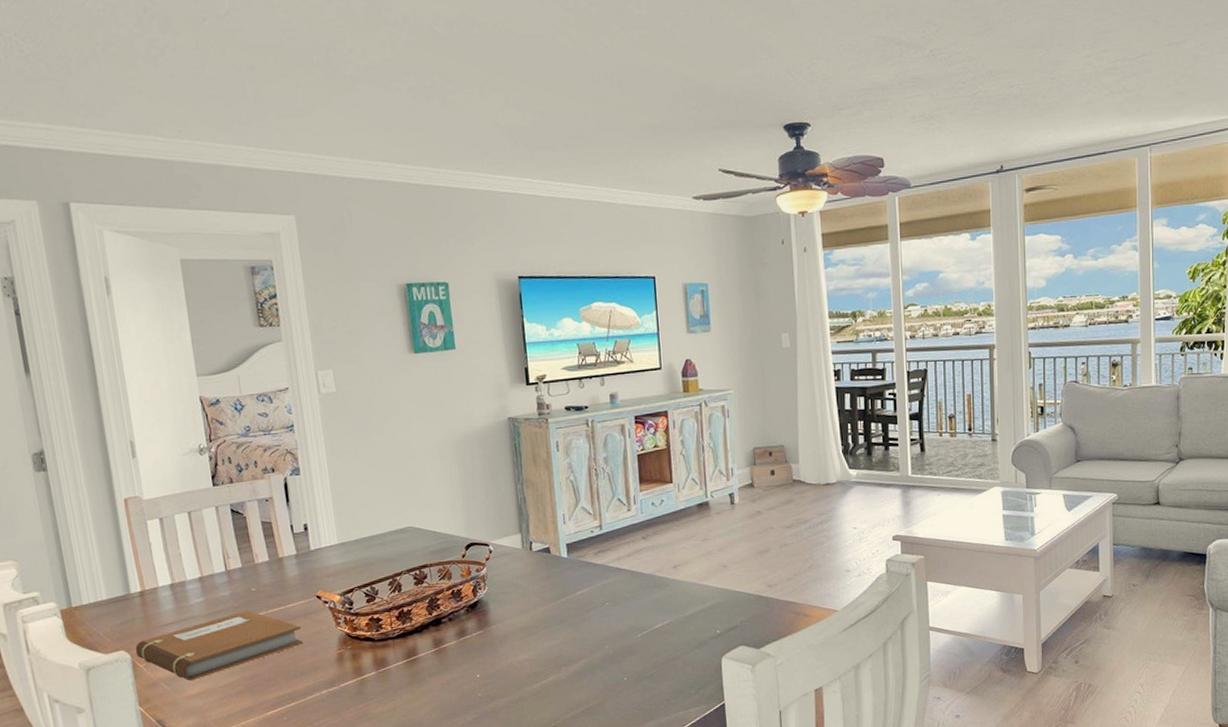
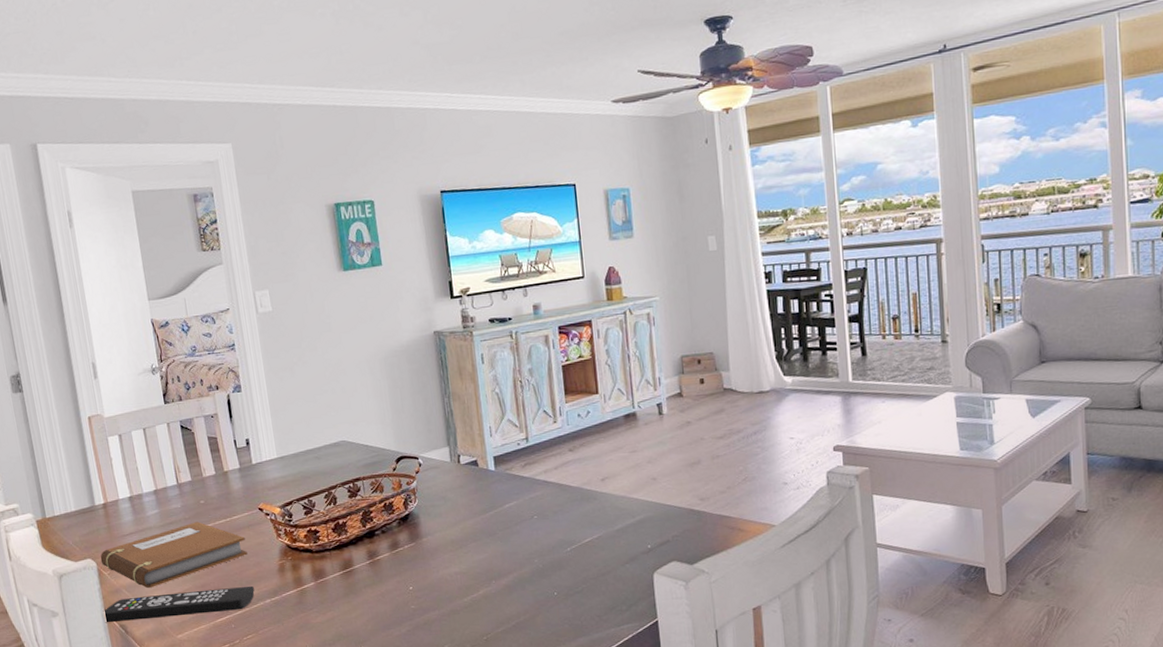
remote control: none [137,676,310,719] -> present [103,585,255,623]

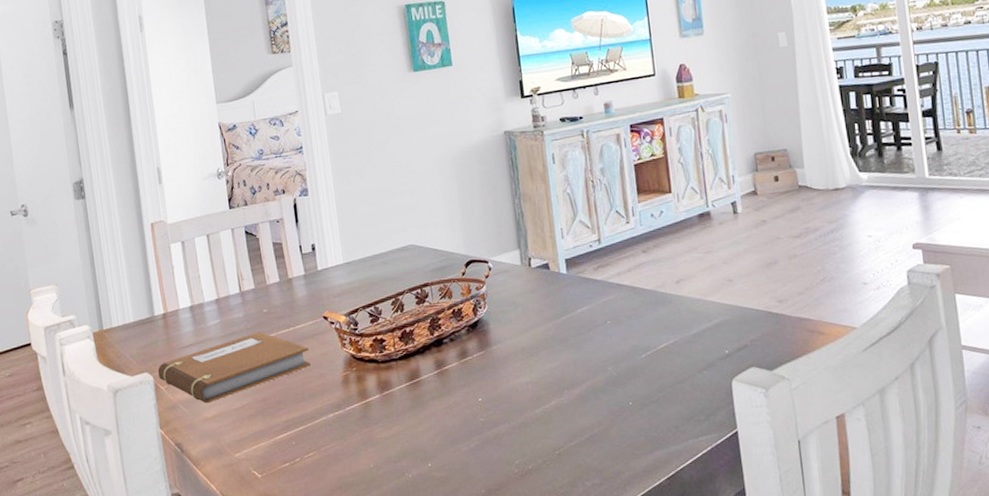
remote control: present [103,585,255,623] -> none [158,399,317,442]

